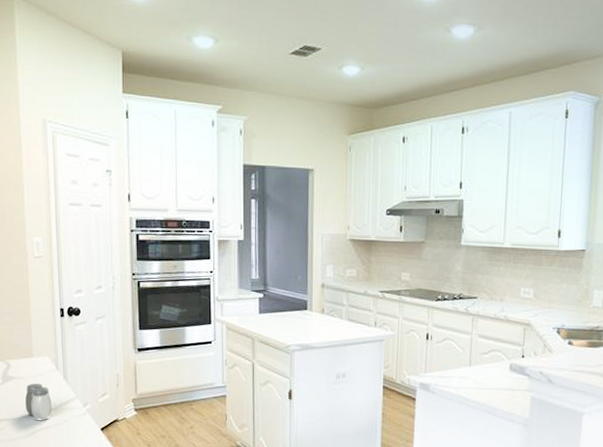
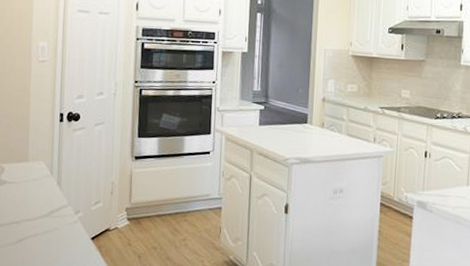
salt and pepper shaker: present [25,383,52,420] -> none [16,188,43,227]

